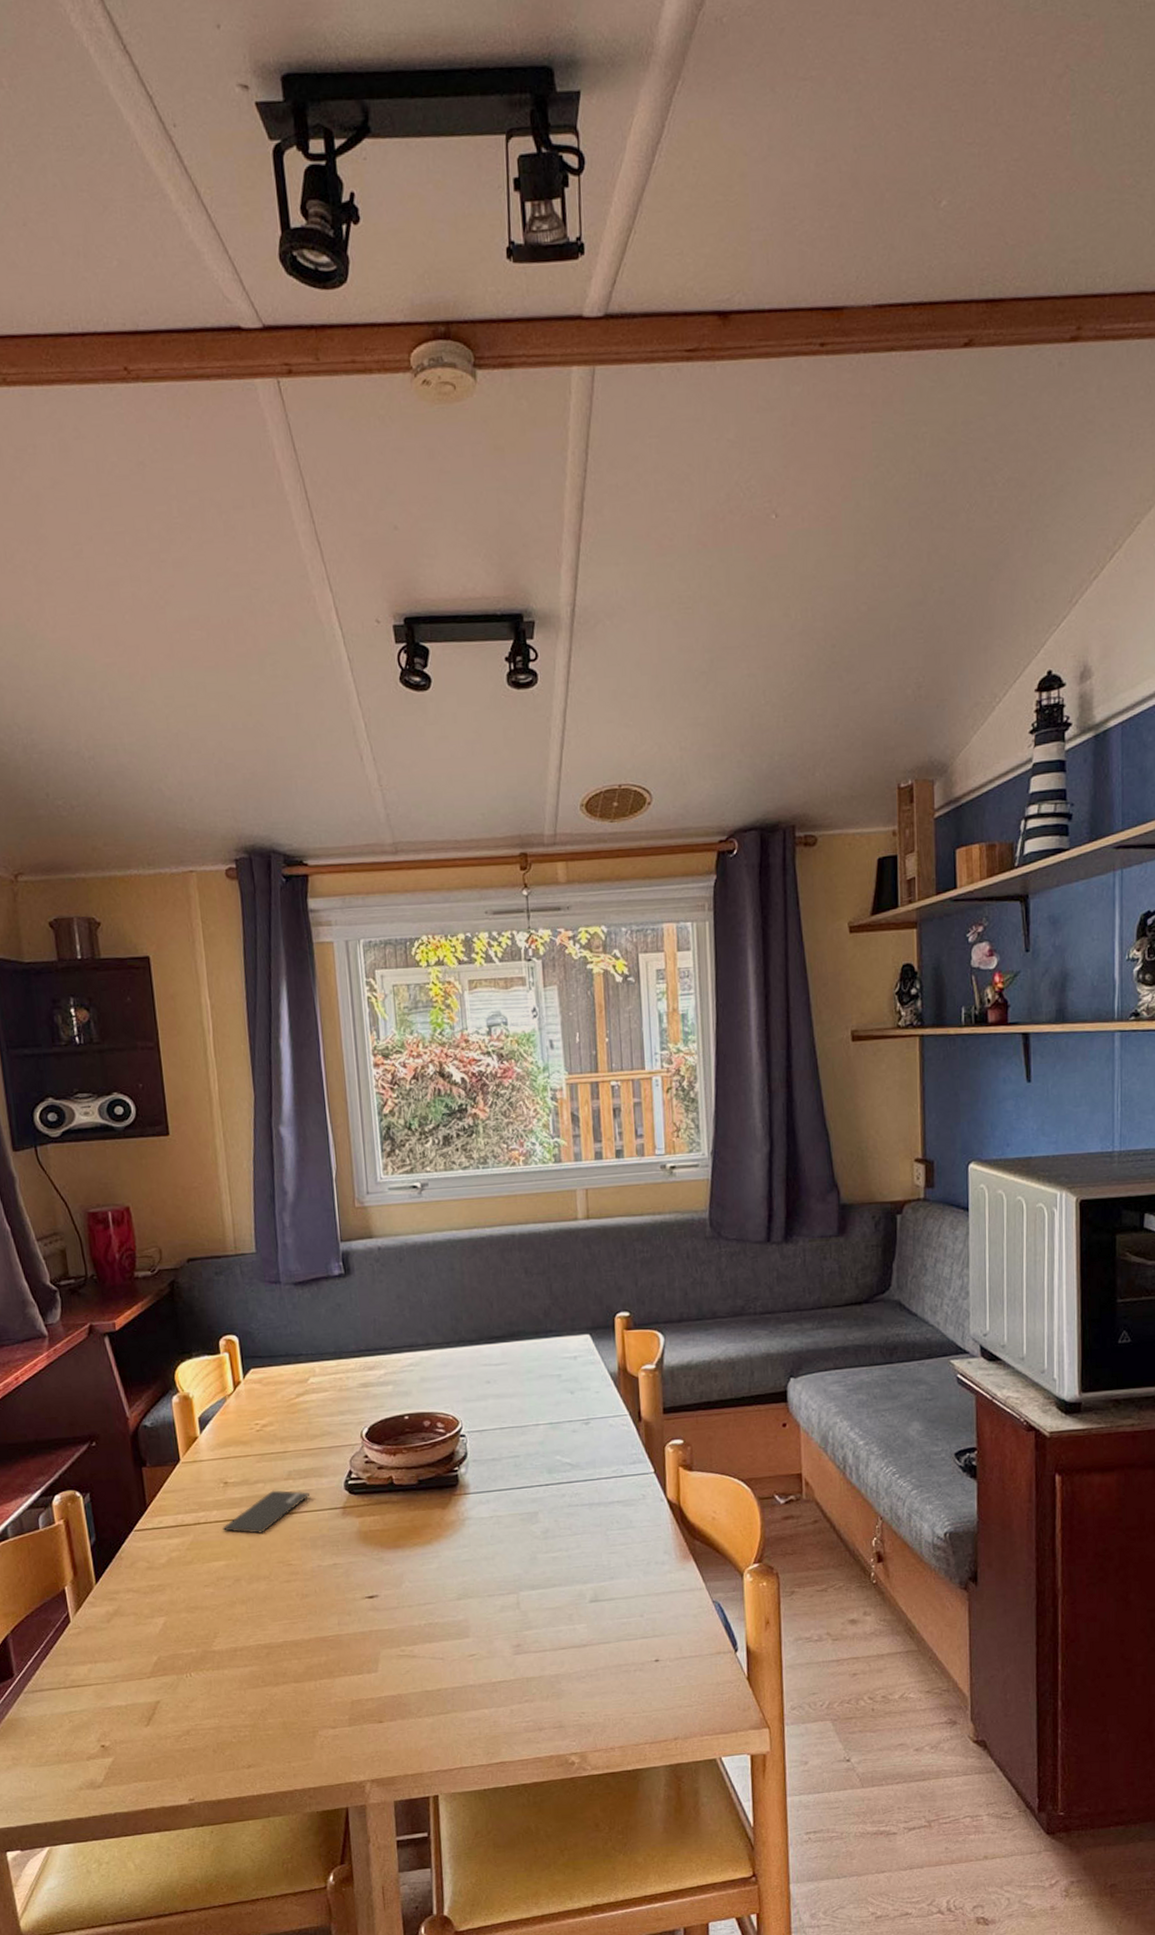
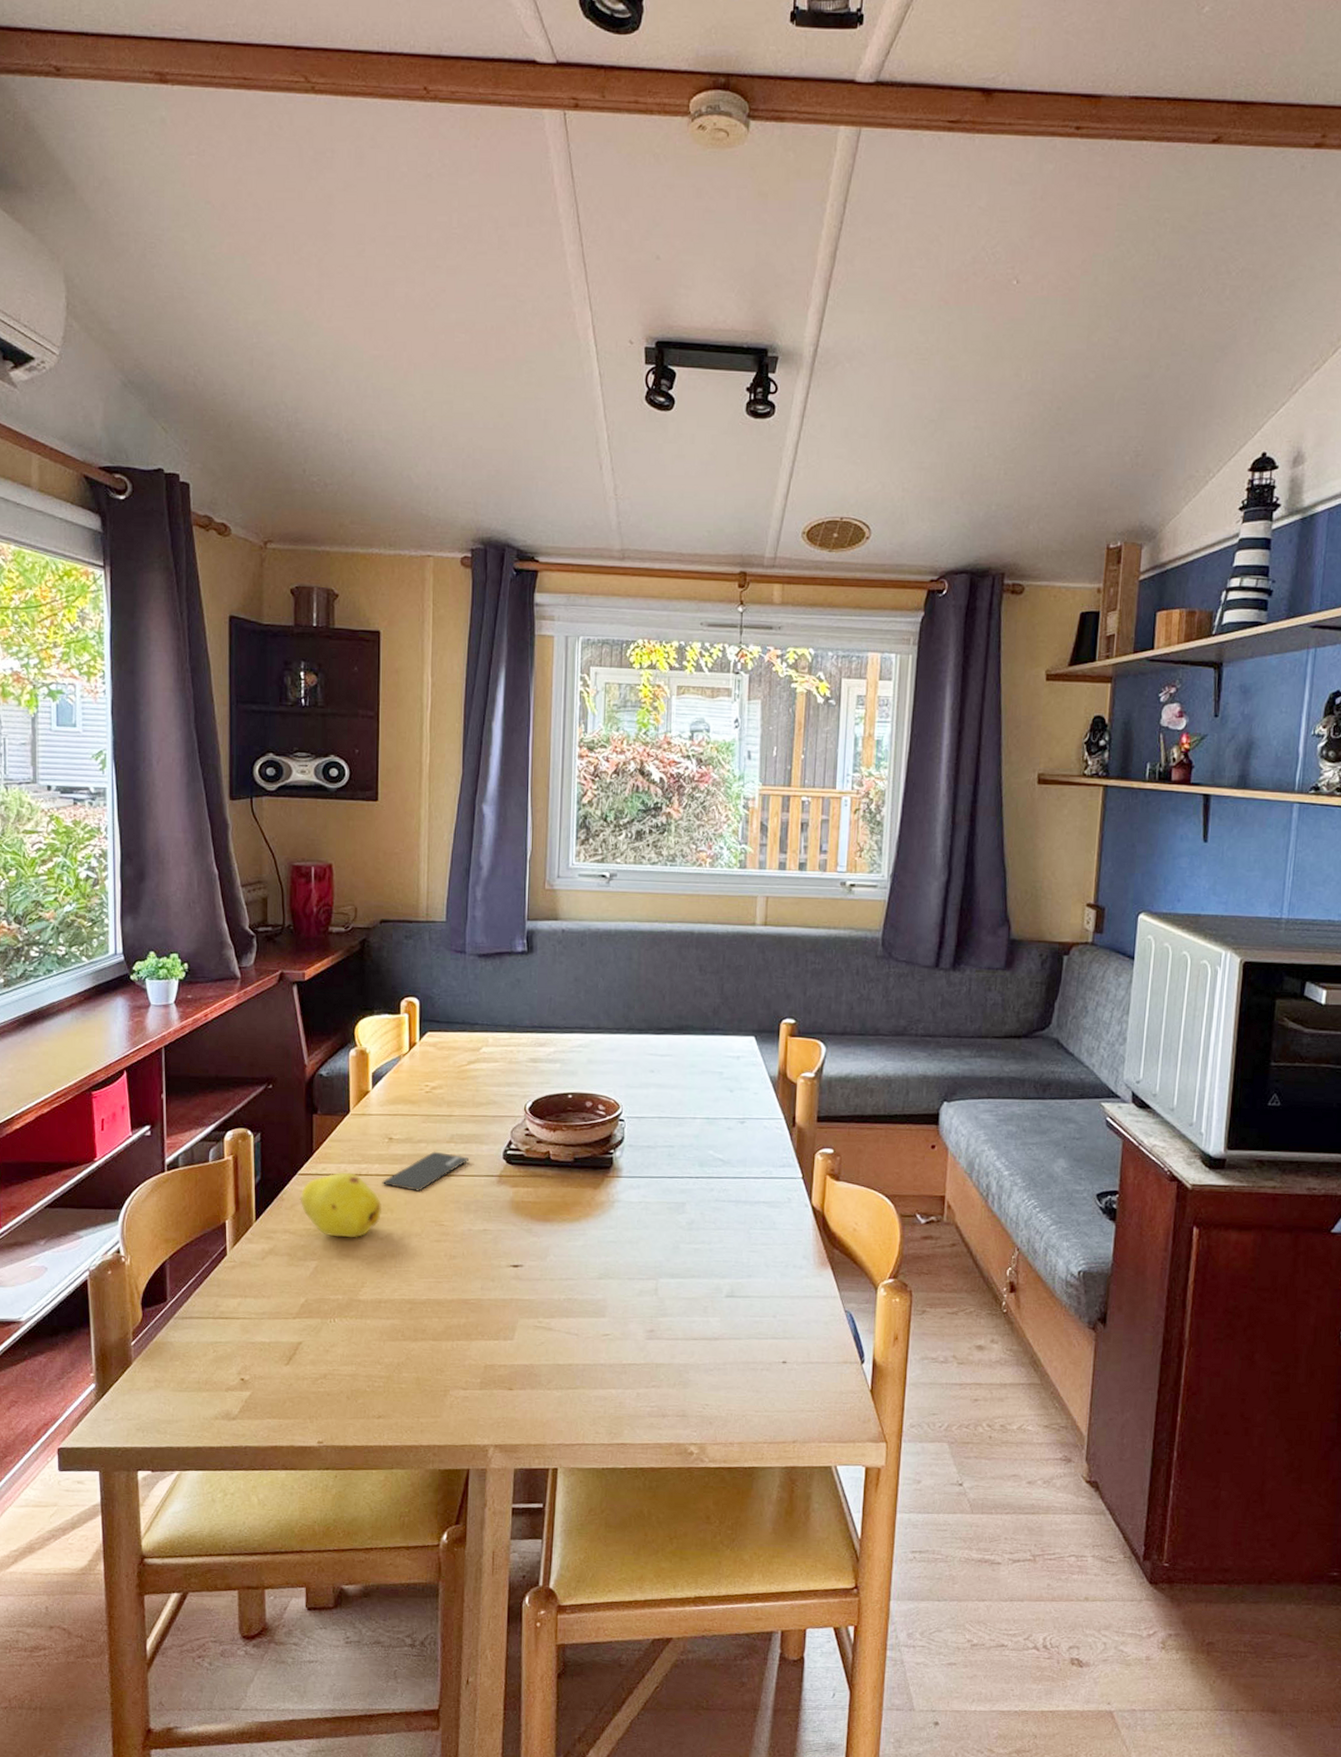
fruit: none [139,1522,227,1590] -> present [300,1172,383,1238]

